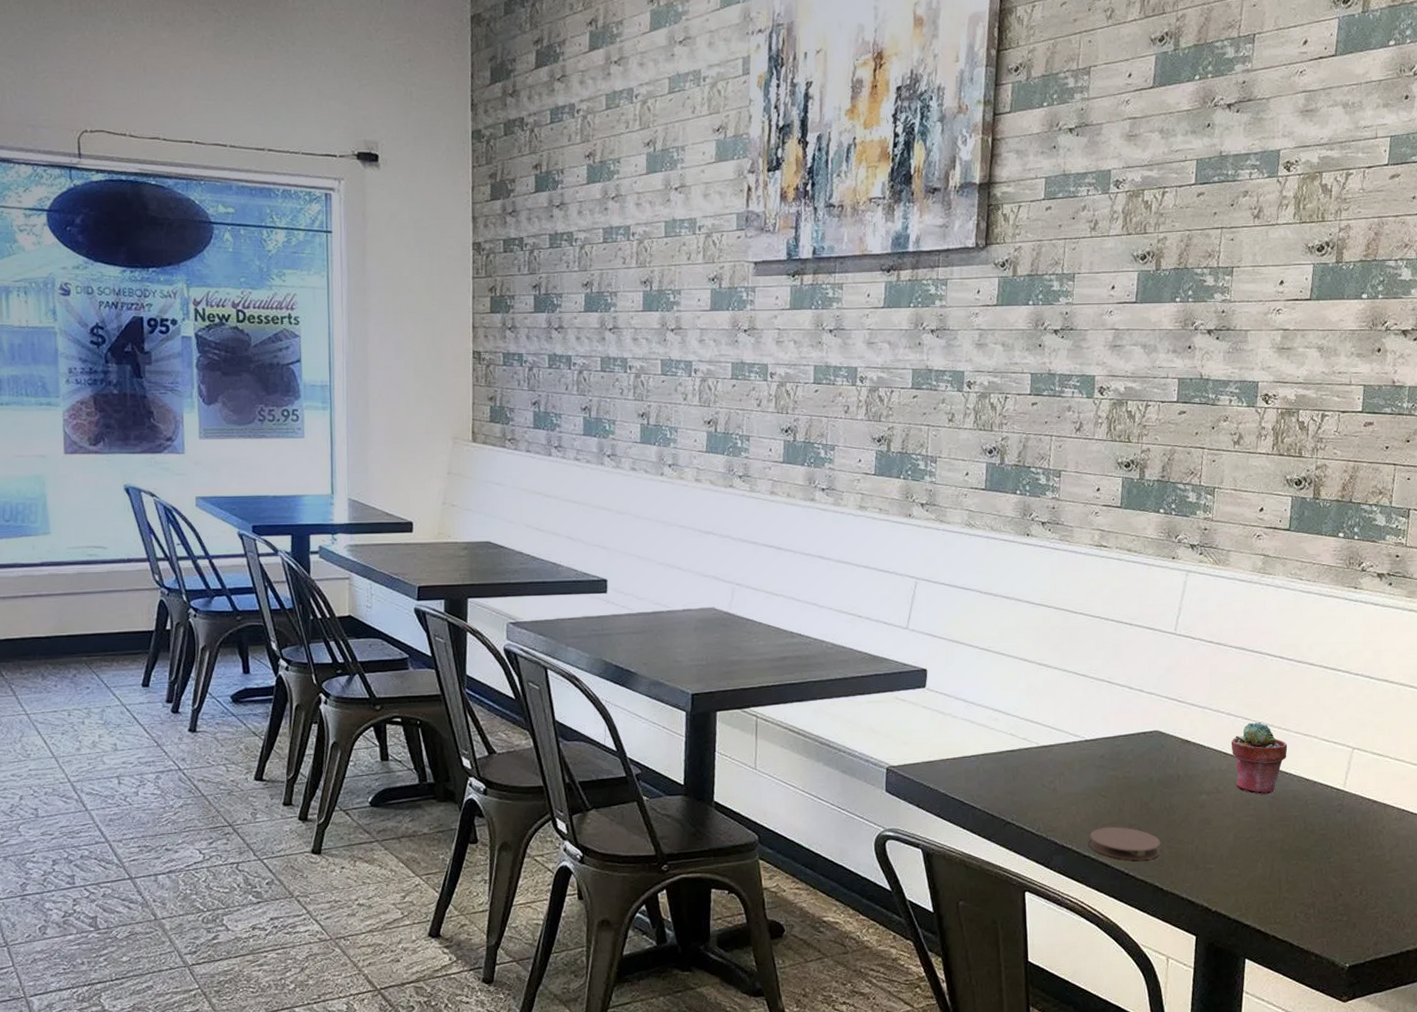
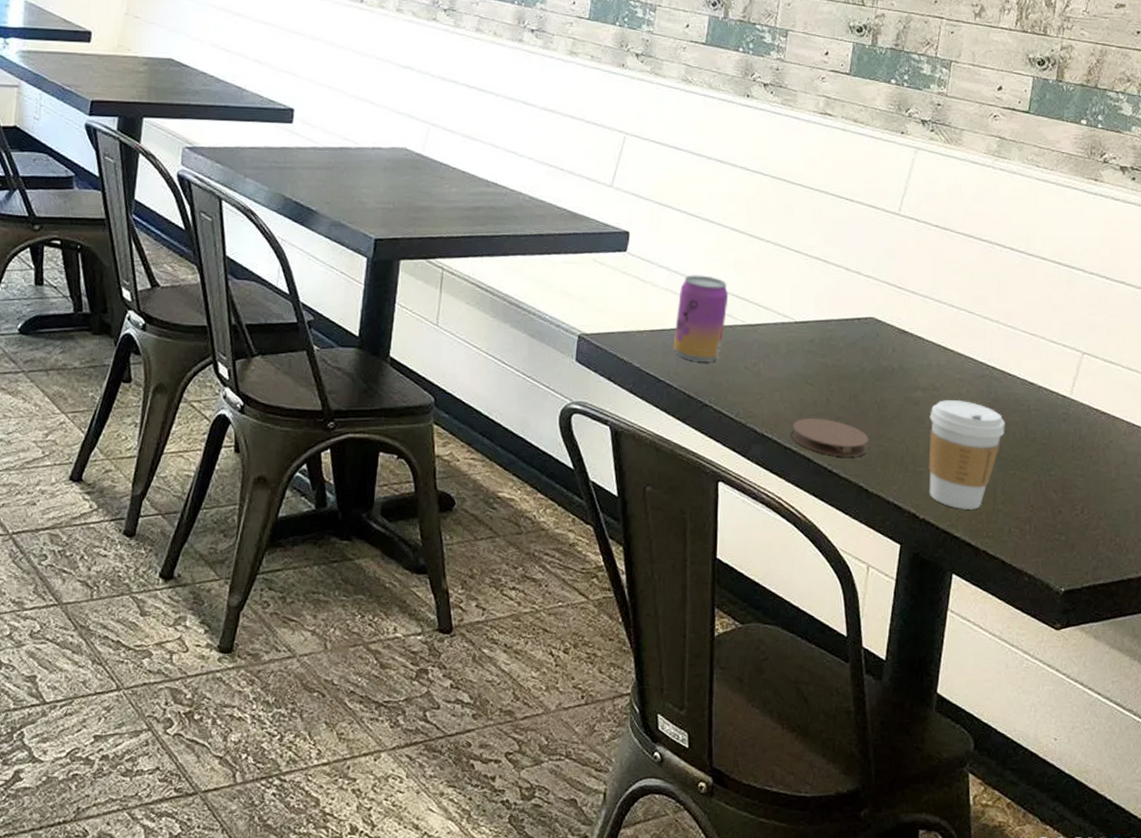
beer can: none [974,704,1023,784] -> present [673,275,729,362]
coffee cup: none [1215,799,1285,900] -> present [929,399,1005,510]
potted succulent: present [1231,721,1288,795] -> none [951,316,1013,397]

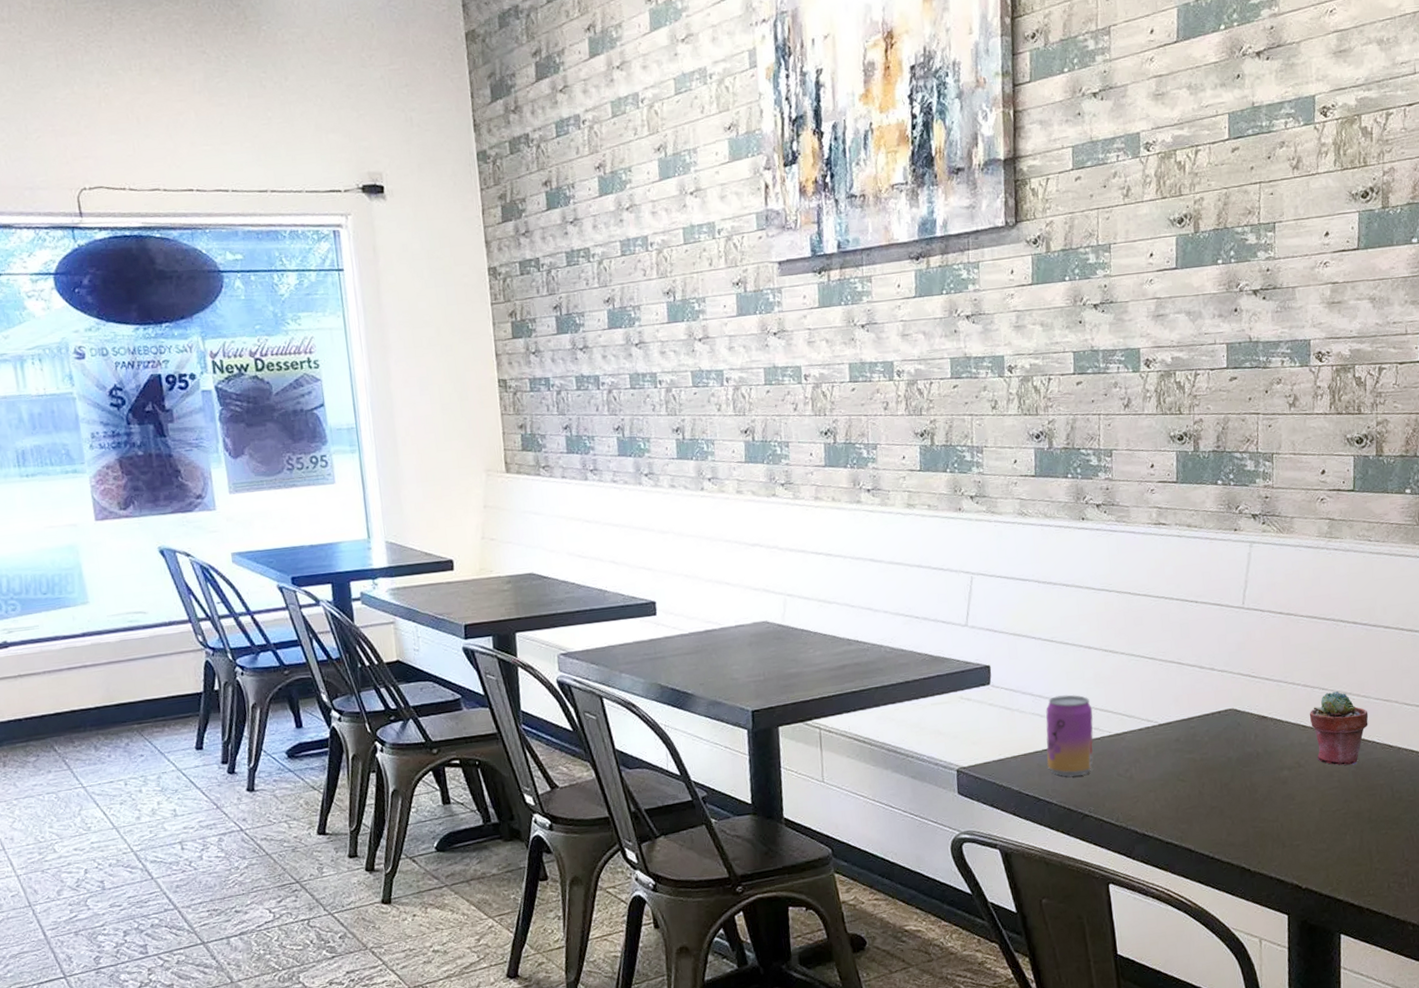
coaster: present [791,418,870,457] -> none [1170,810,1245,844]
coffee cup: present [929,399,1005,510] -> none [1299,772,1372,874]
potted succulent: none [951,316,1013,397] -> present [1309,690,1369,766]

